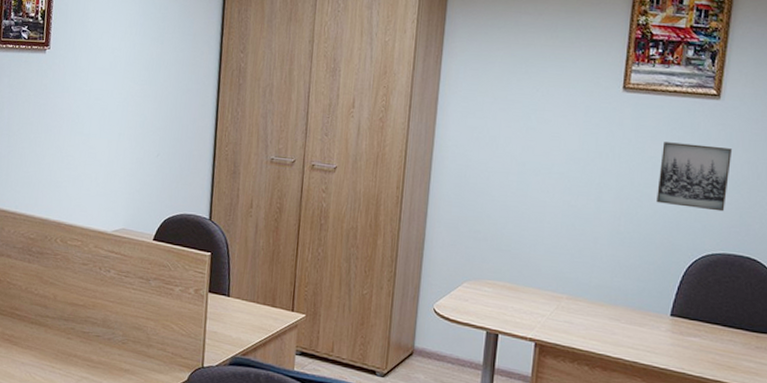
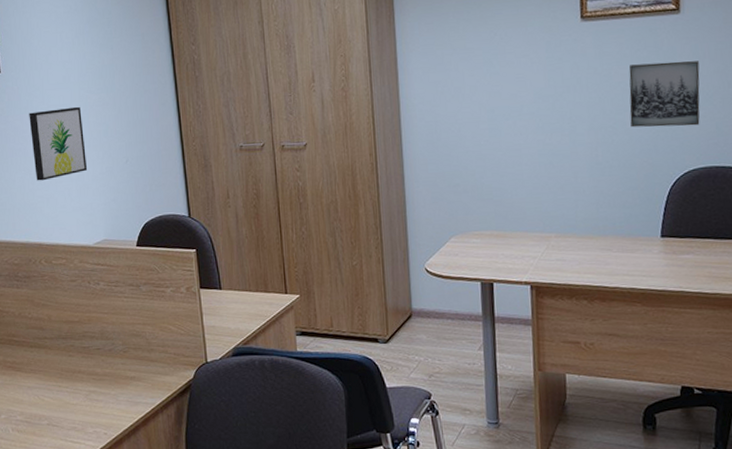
wall art: none [66,92,122,161] -> present [29,106,88,181]

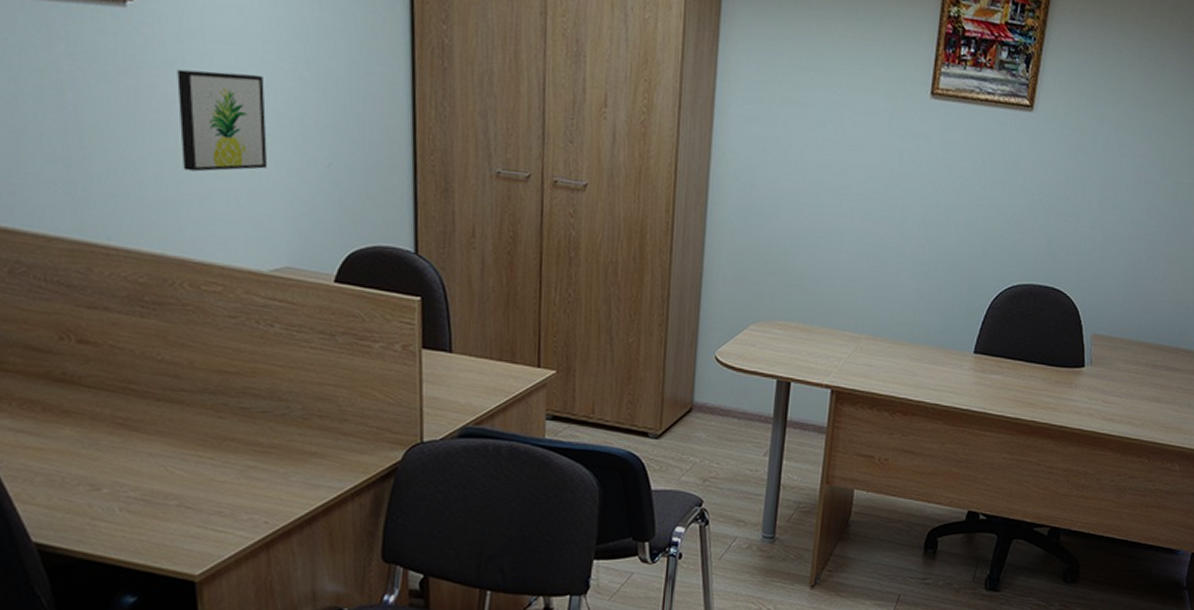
wall art: present [629,61,700,128] -> none [963,159,1042,238]

